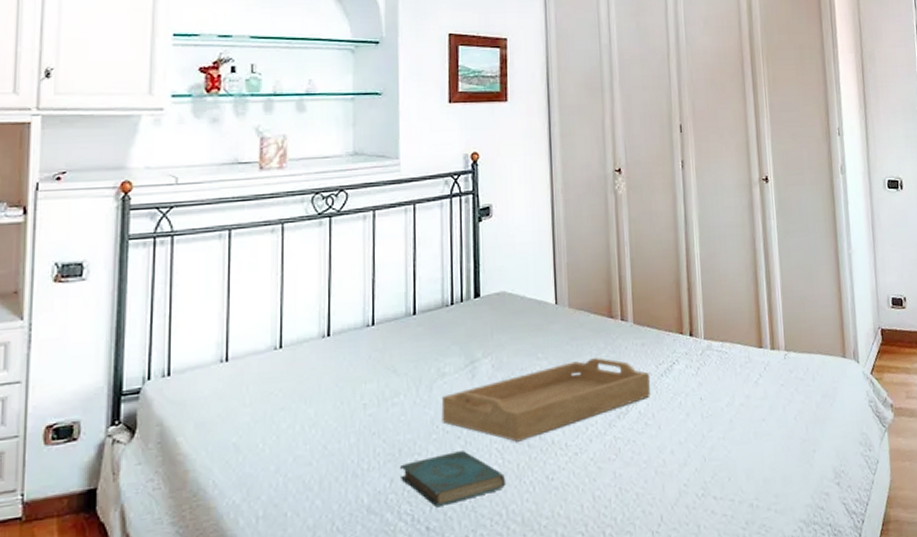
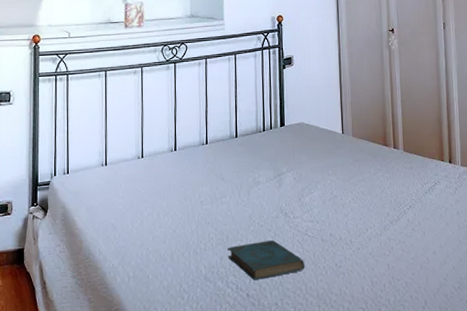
serving tray: present [441,358,651,442] -> none [256,176,417,236]

